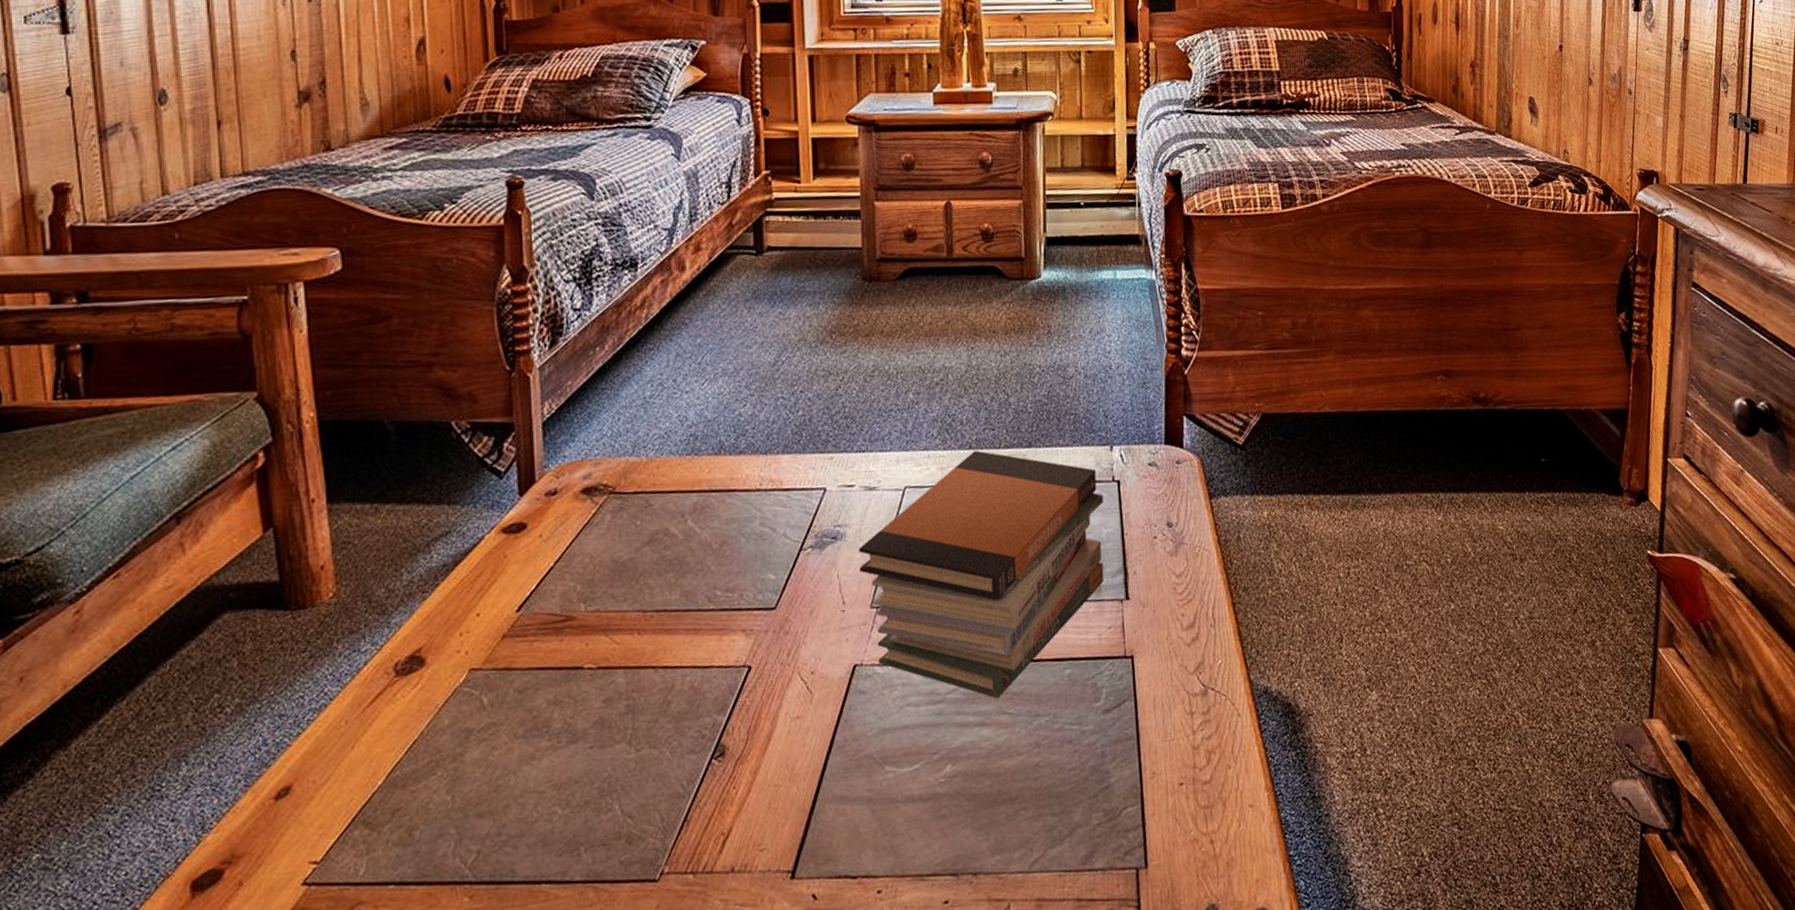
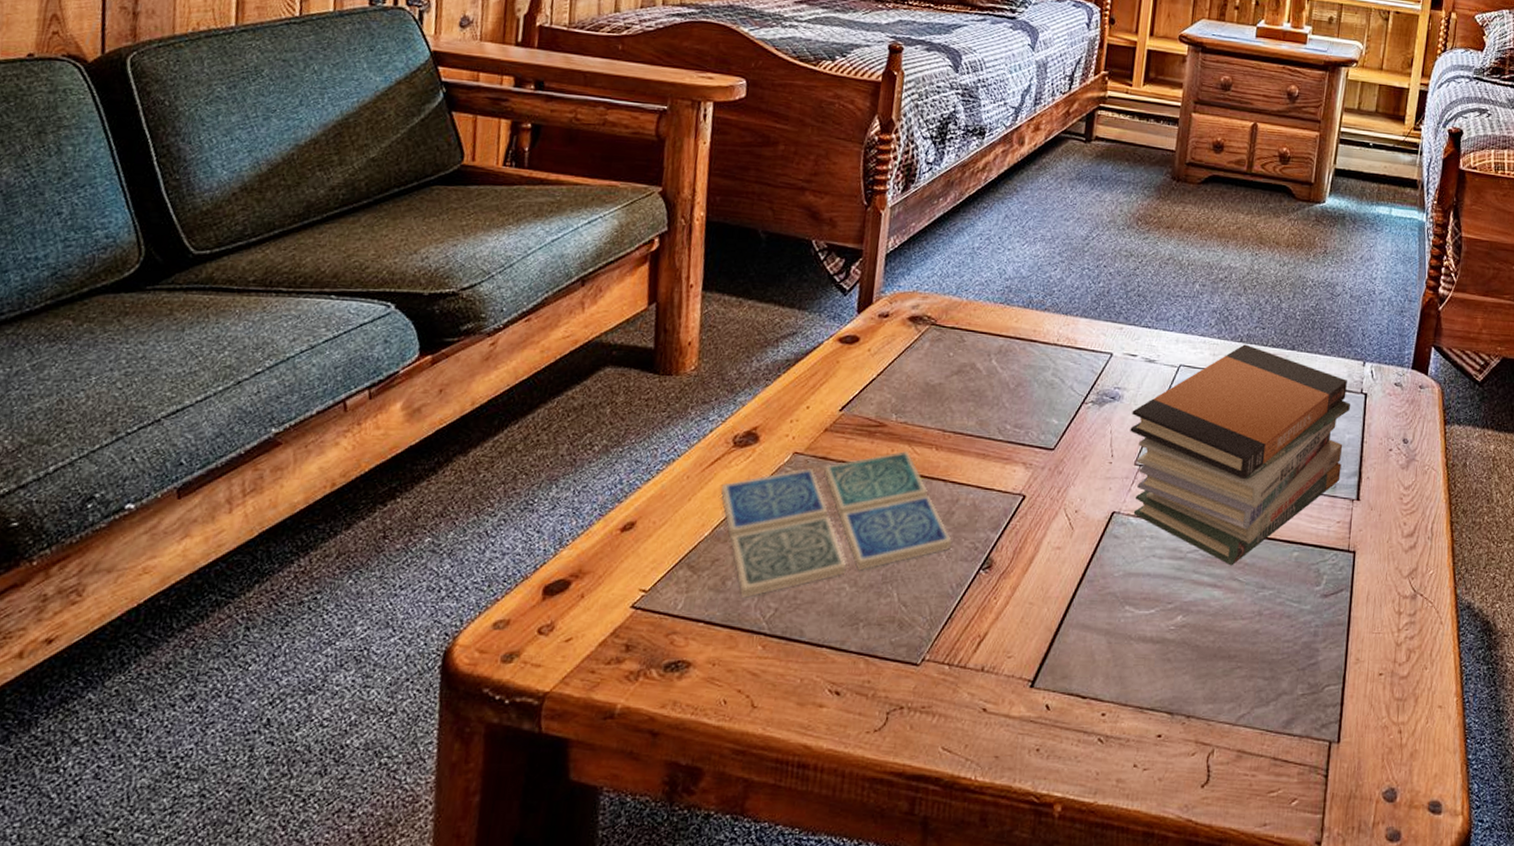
drink coaster: none [388,642,675,847] -> present [720,450,953,598]

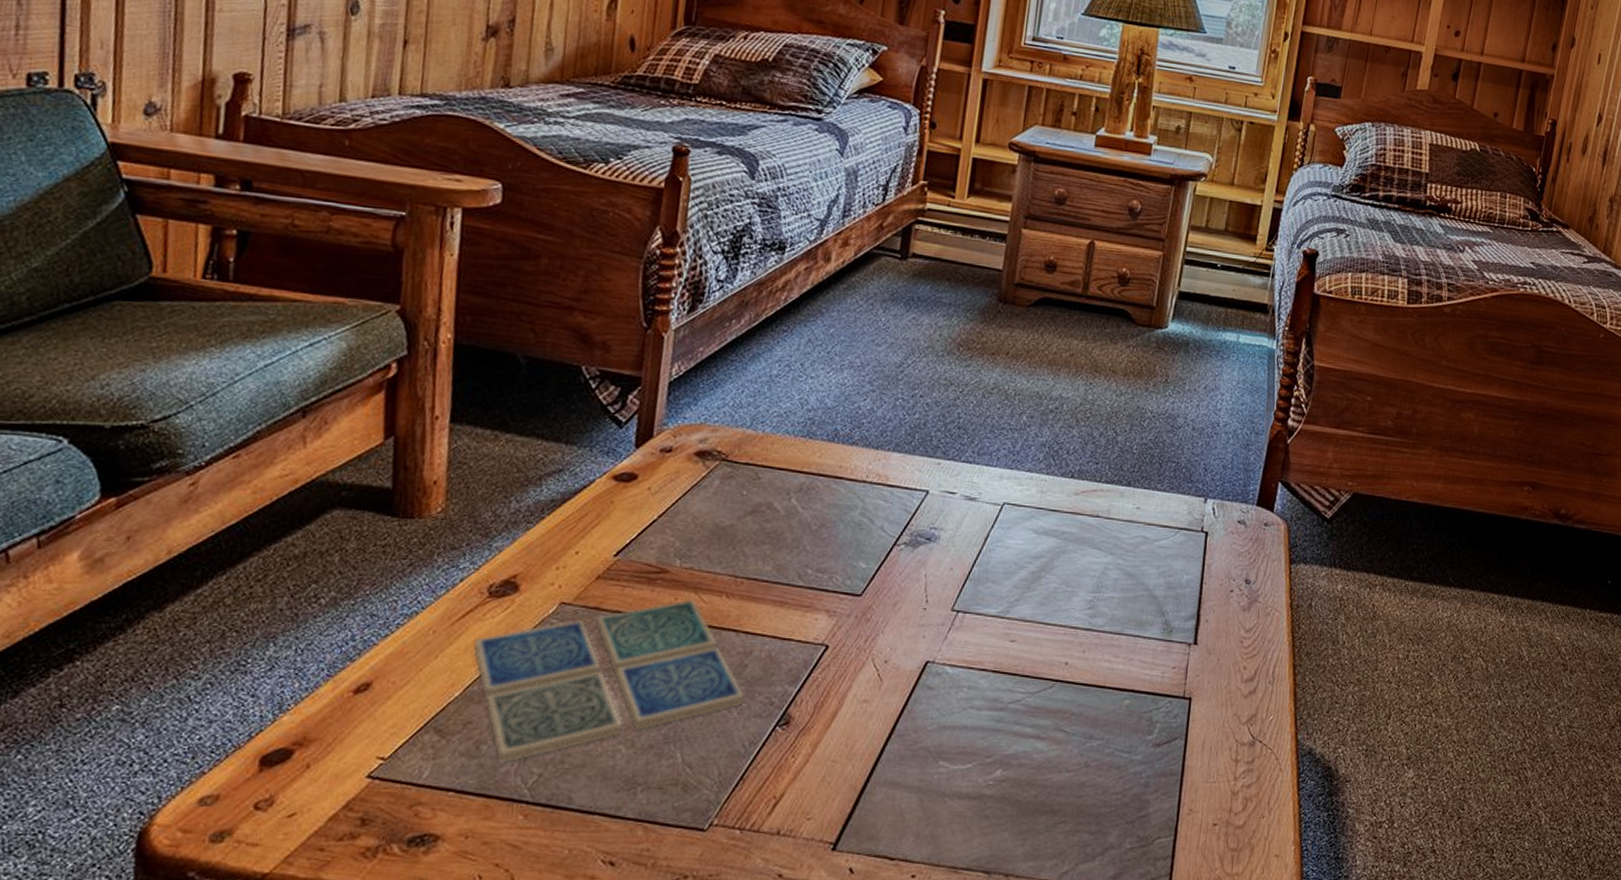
book stack: present [1130,344,1350,566] -> none [947,480,1190,716]

